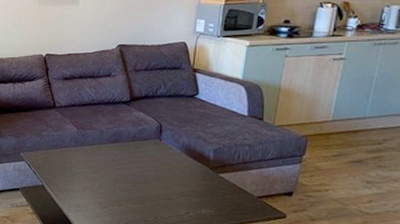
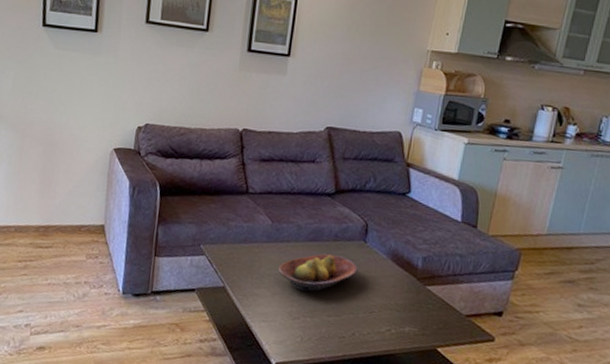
fruit bowl: none [86,153,156,185] -> present [277,254,358,292]

